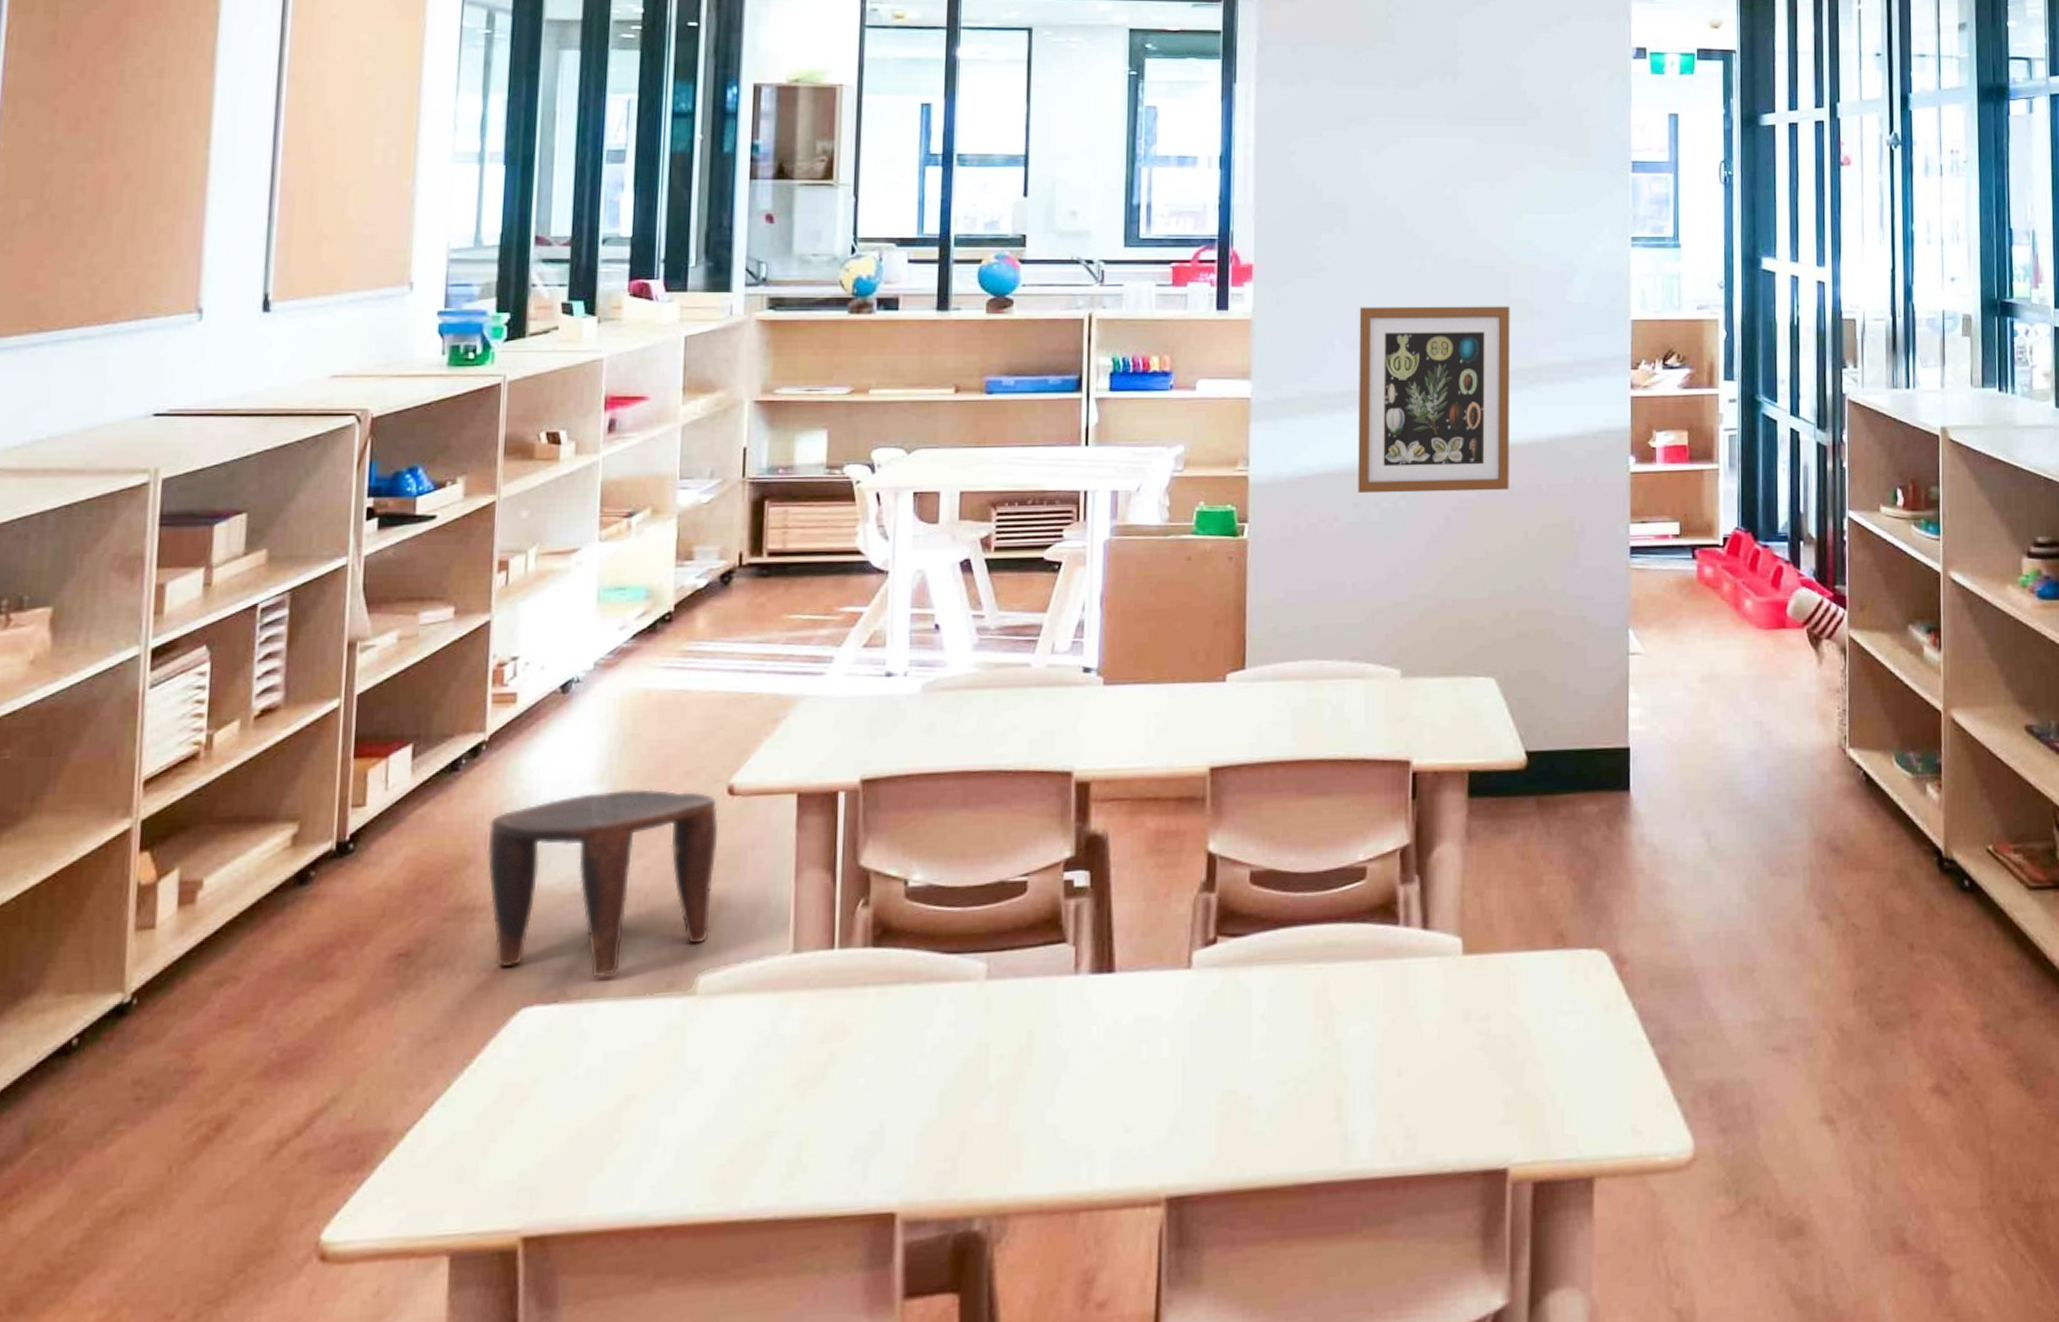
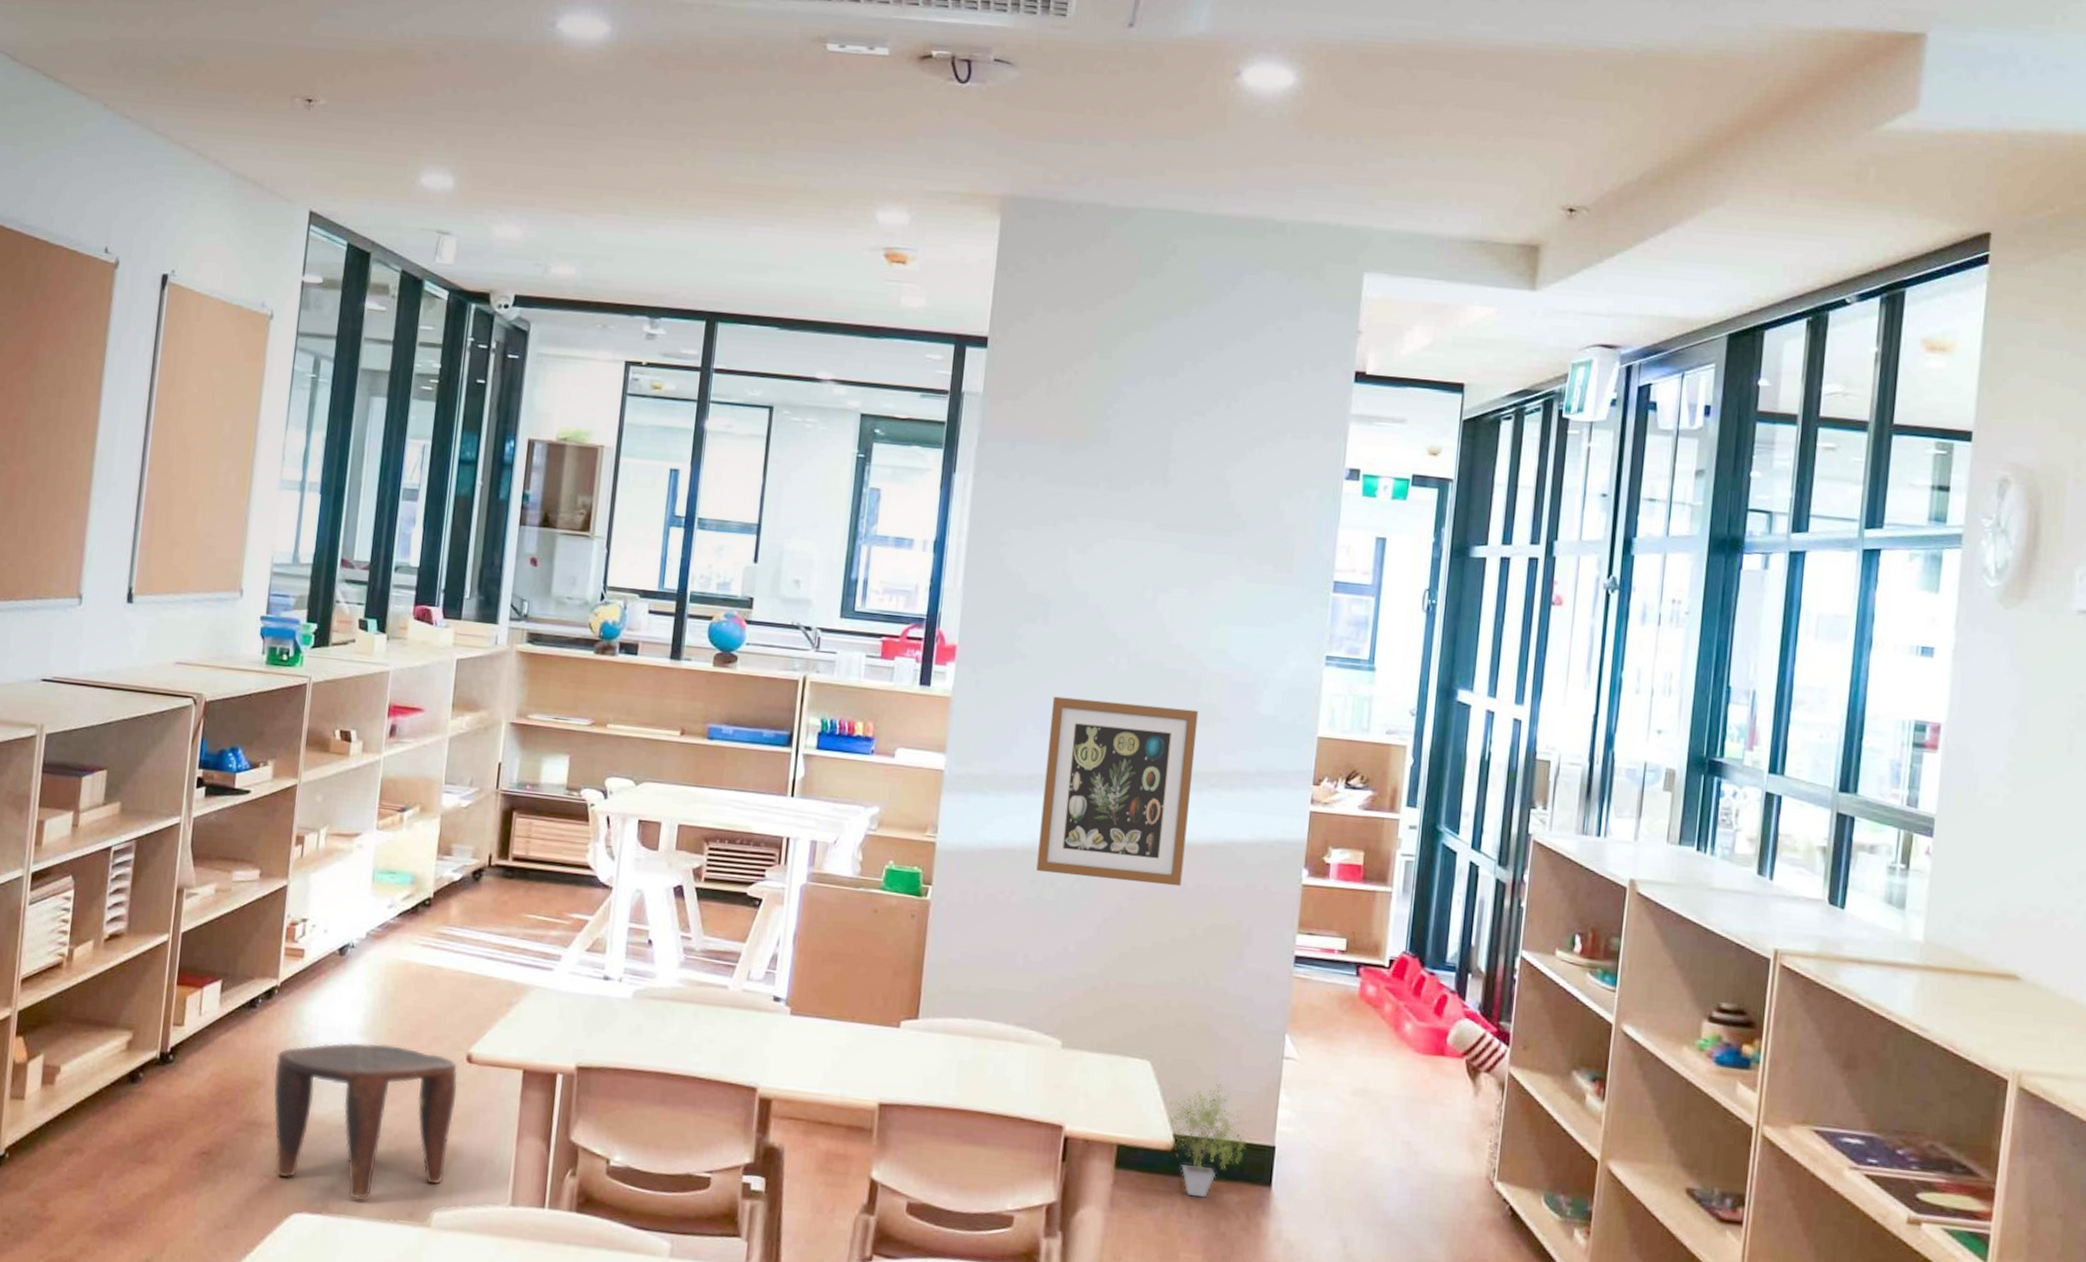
potted plant: none [1515,691,1607,814] -> present [1167,1084,1253,1198]

